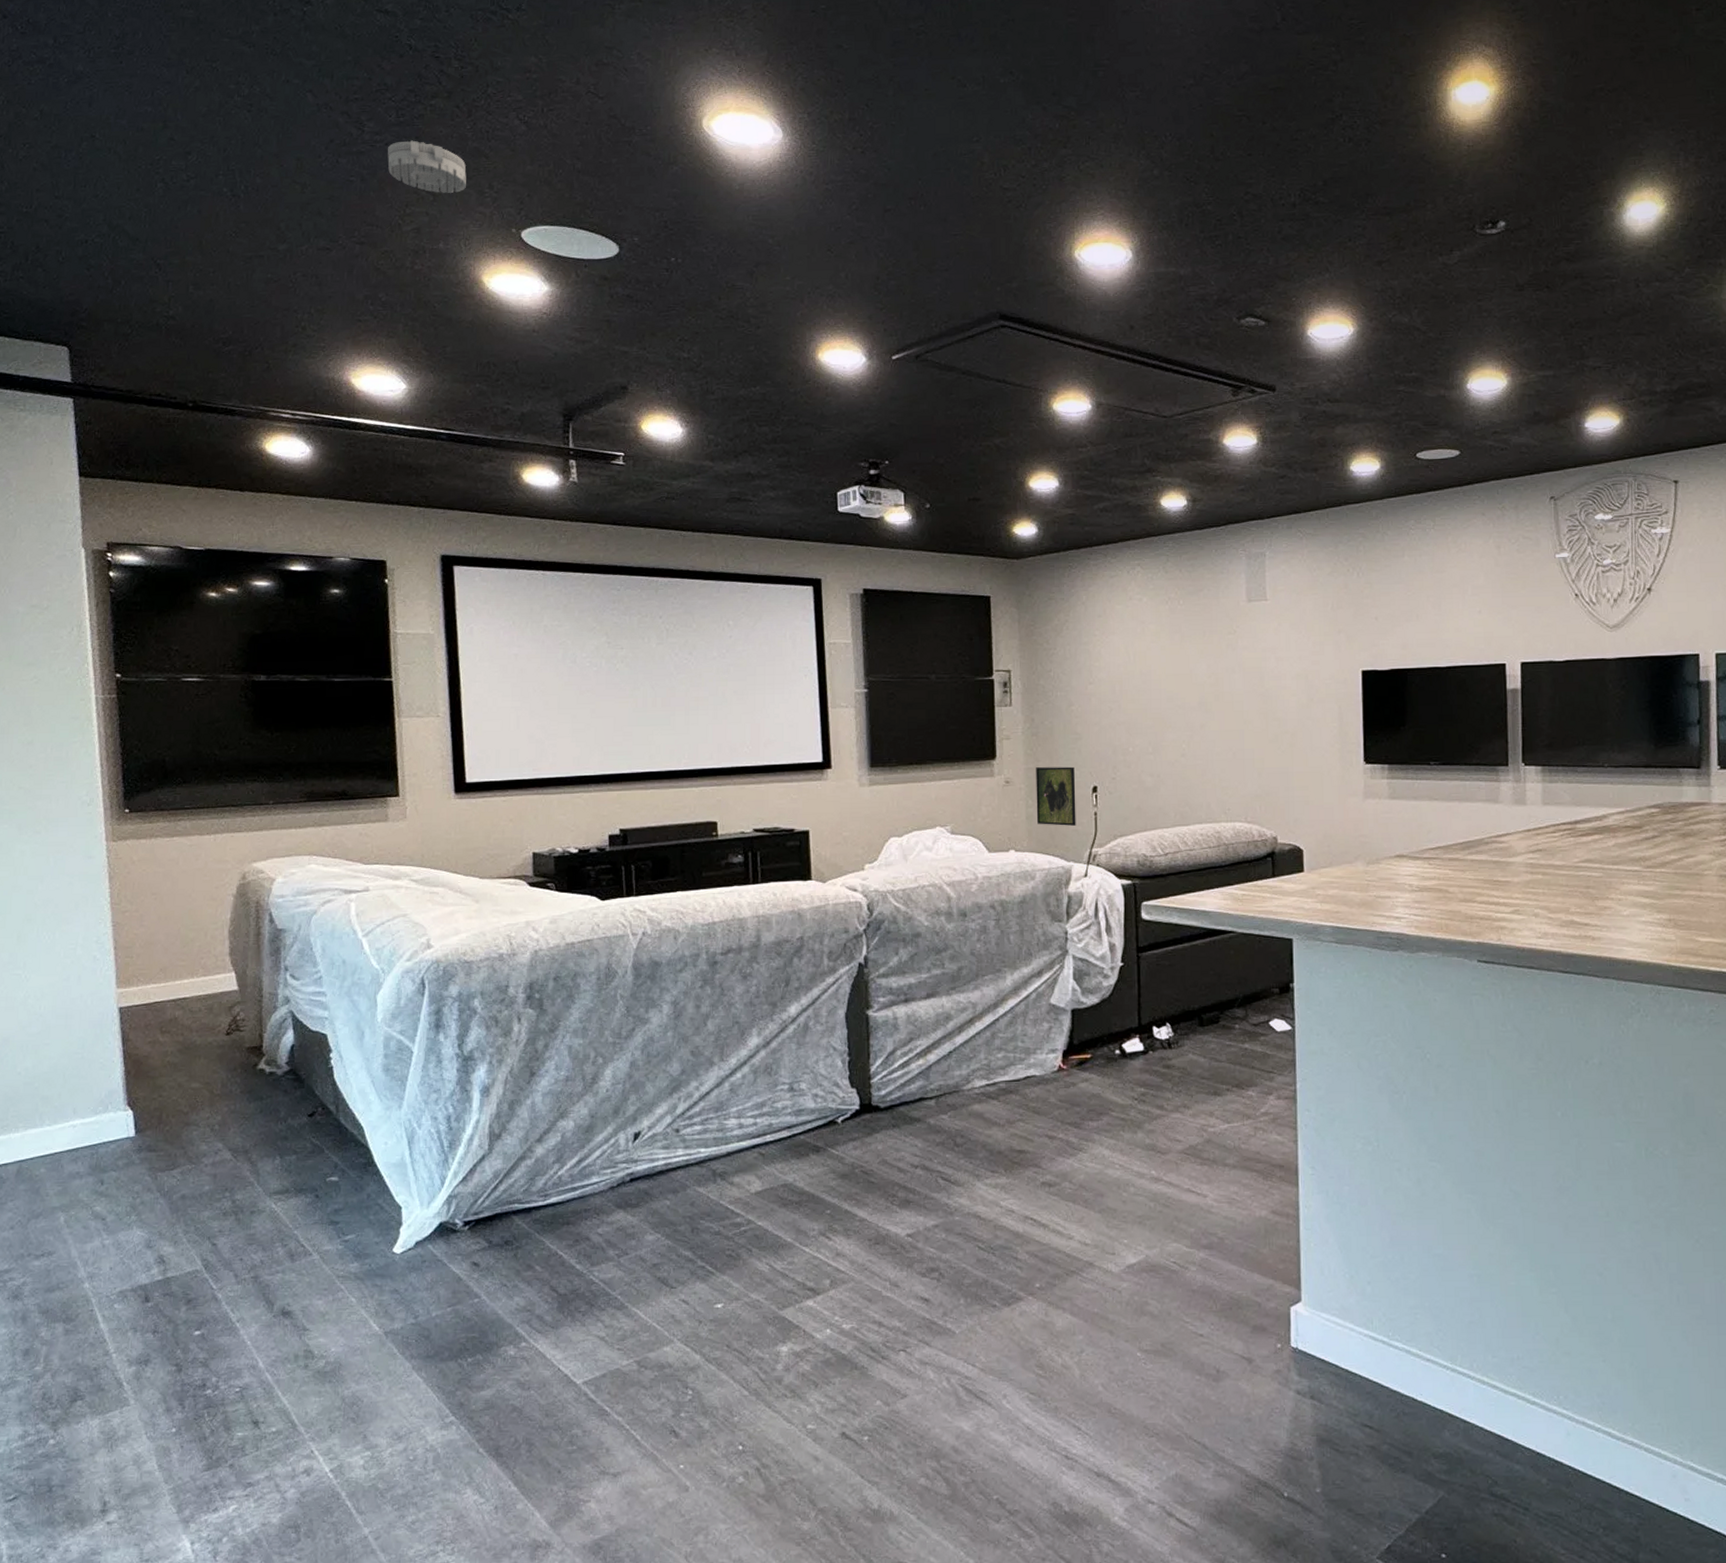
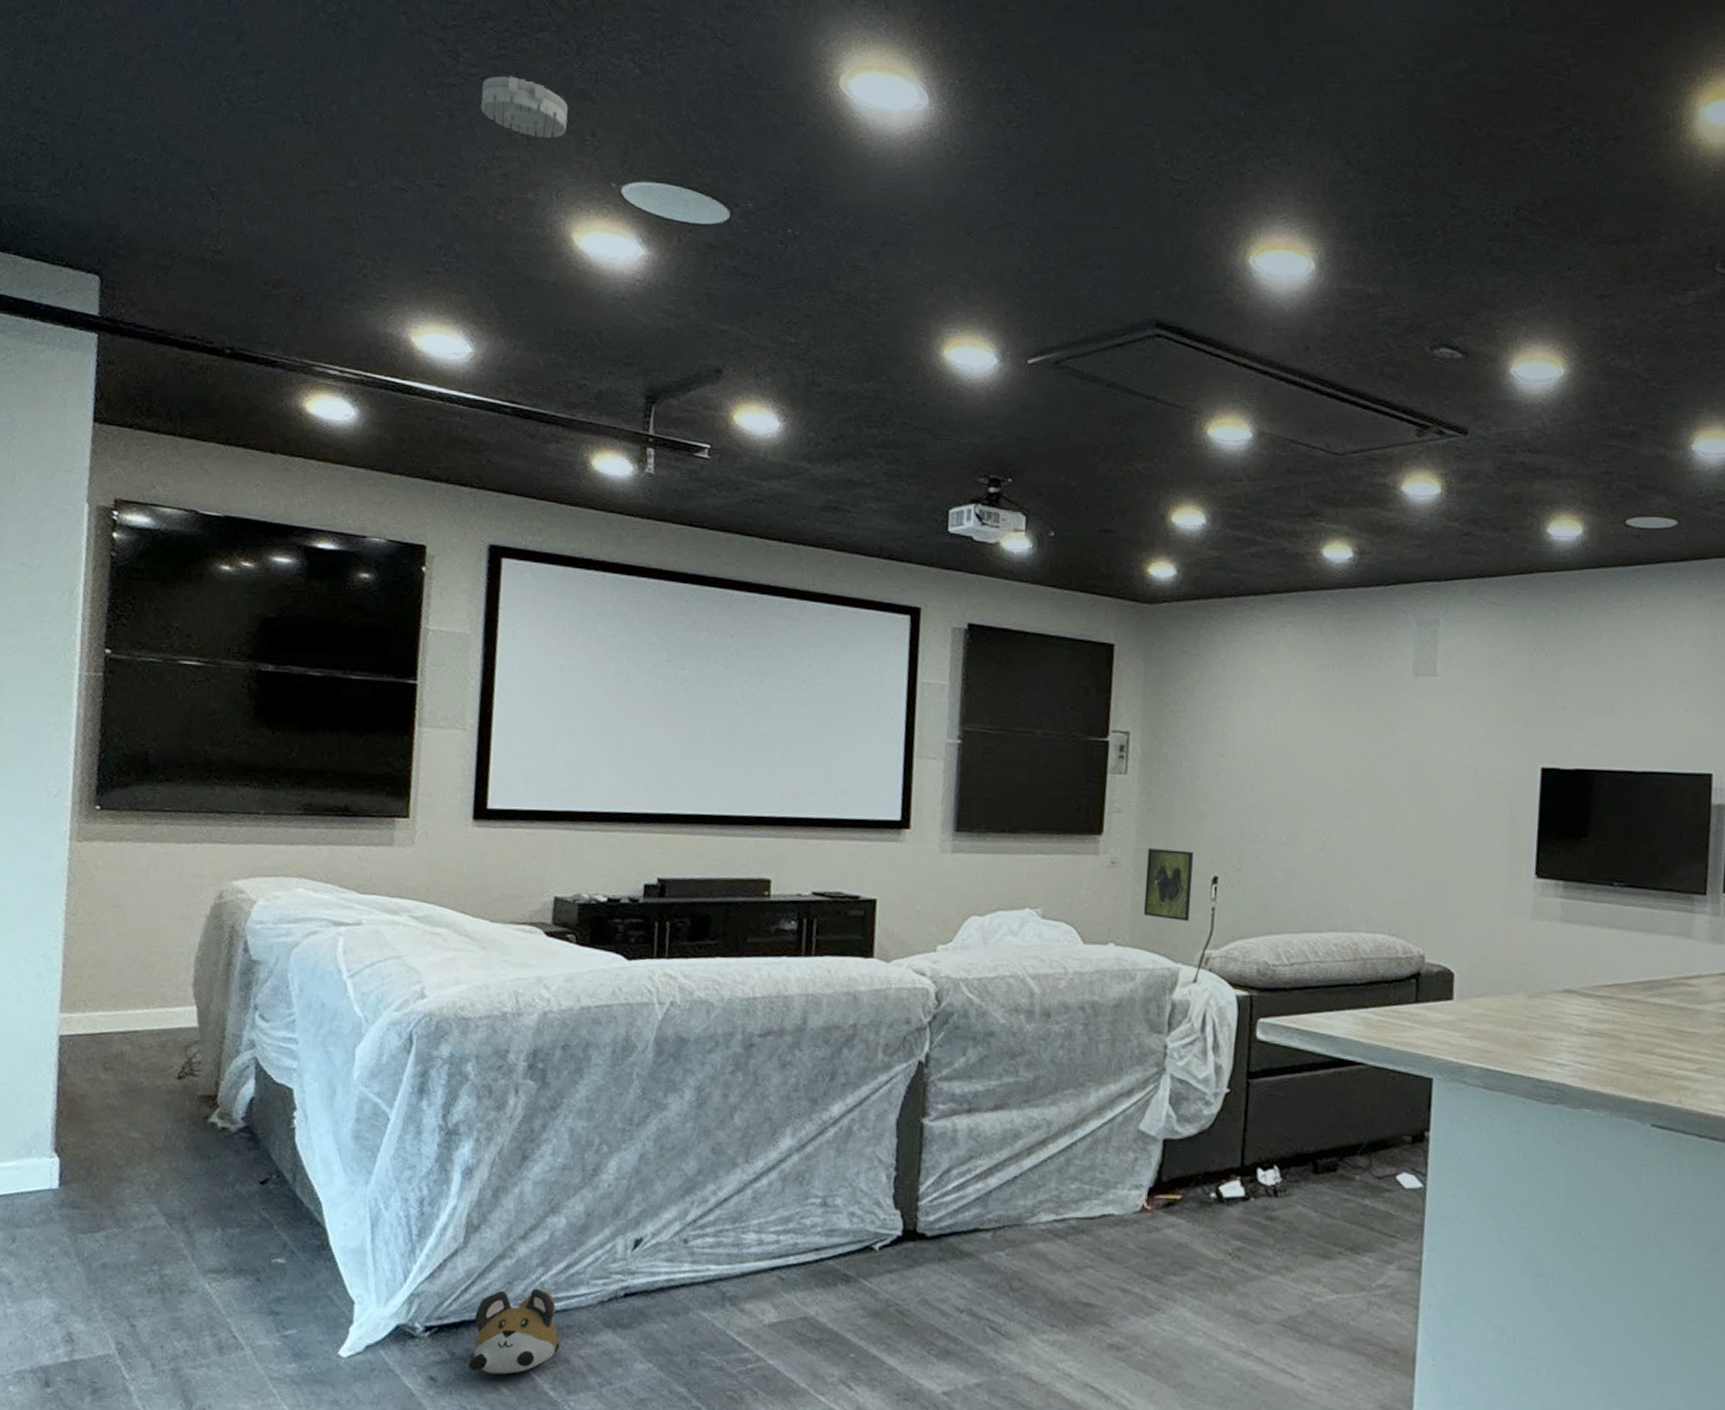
plush toy: none [504,1181,580,1255] -> present [468,1288,560,1375]

